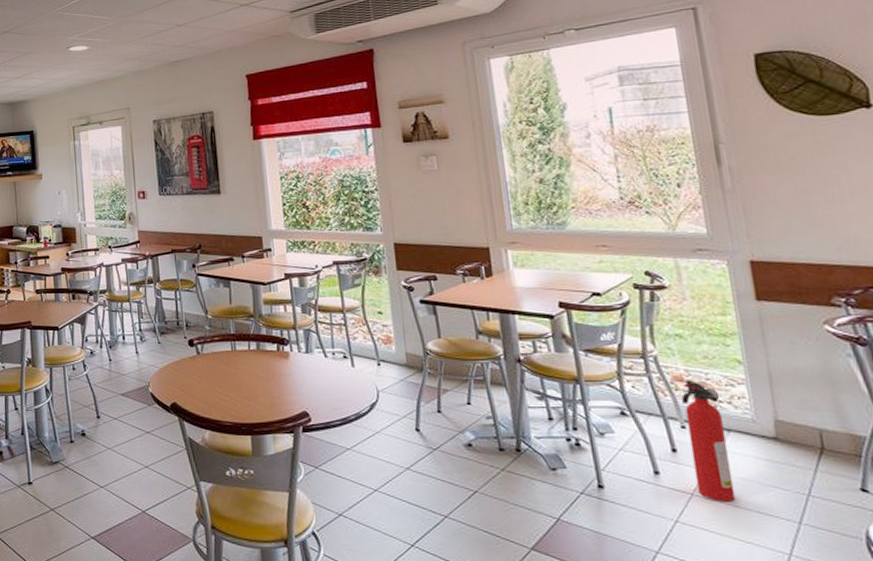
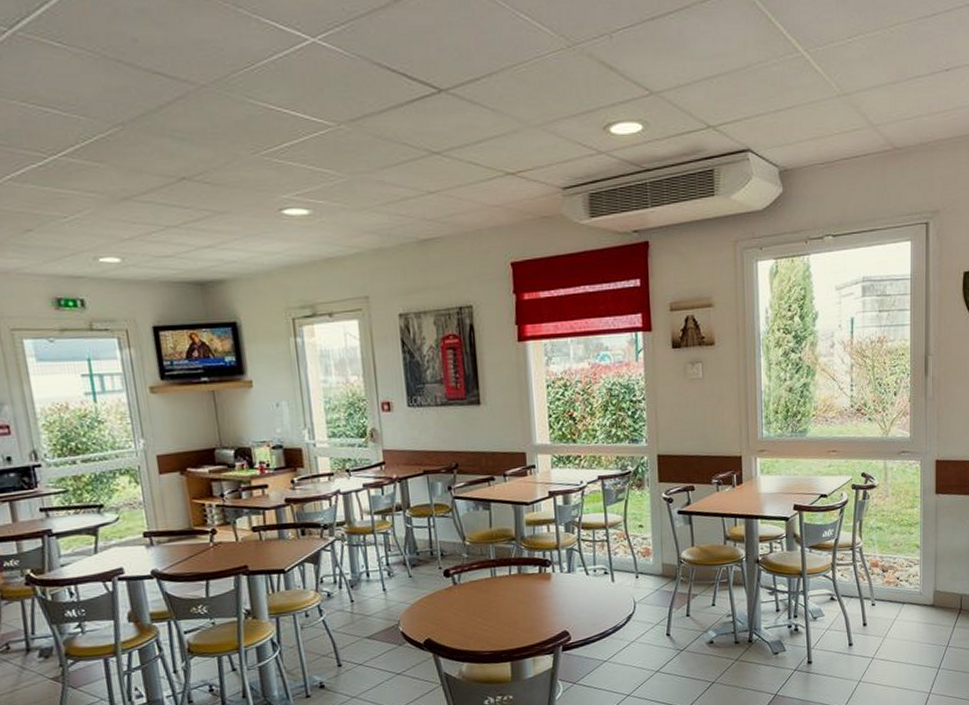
fire extinguisher: present [681,380,736,502] -> none [875,565,901,661]

